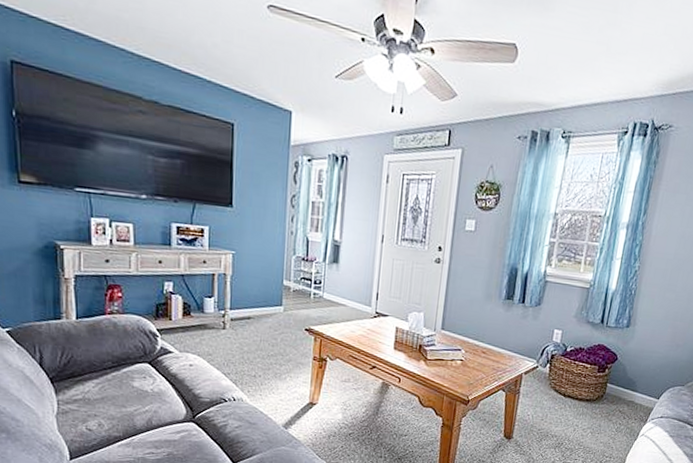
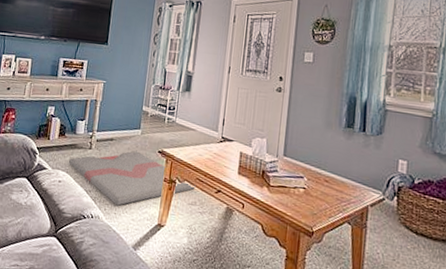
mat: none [200,329,349,387] -> present [69,151,196,206]

